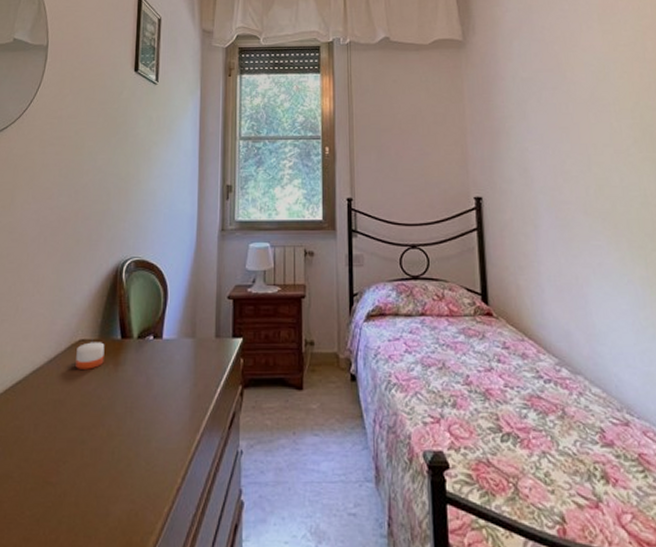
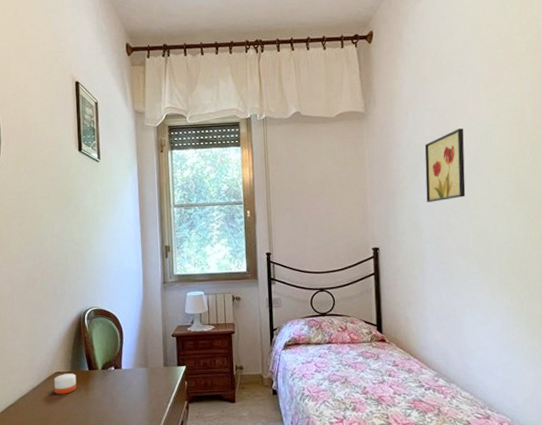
wall art: none [532,62,583,145] -> present [424,128,466,202]

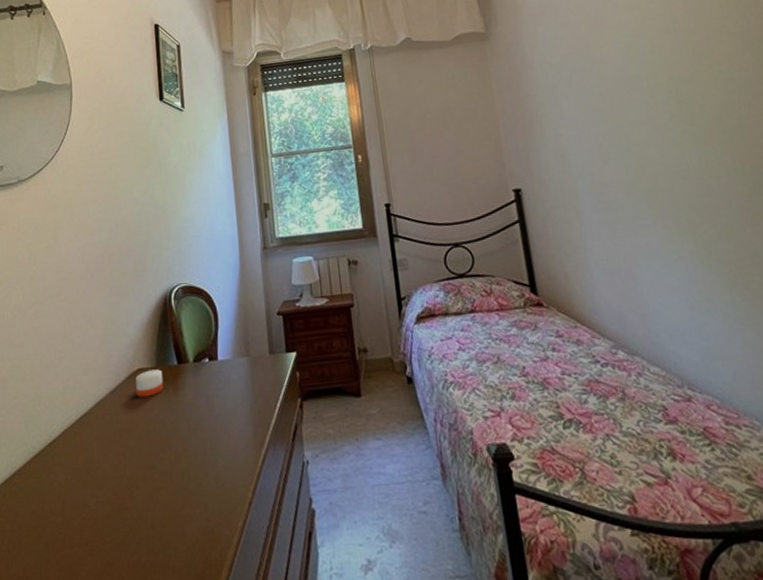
wall art: present [424,128,466,202] -> none [560,42,619,130]

